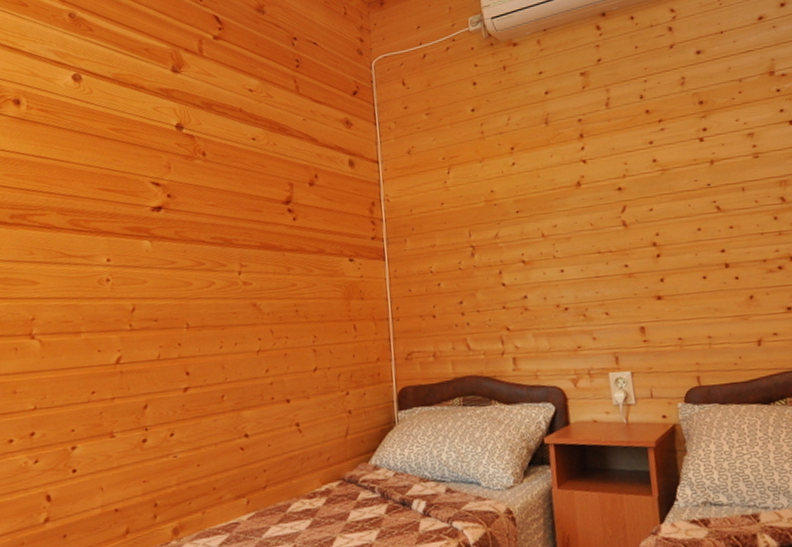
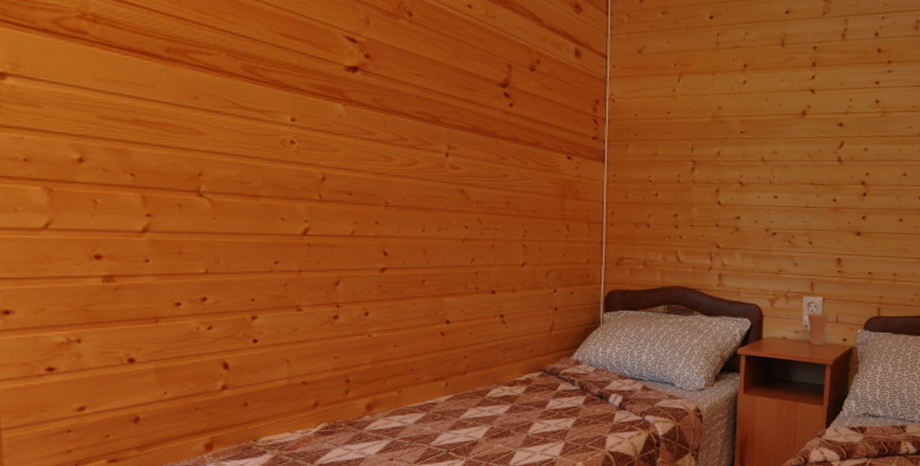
cup: none [616,389,644,427] -> present [807,313,831,345]

